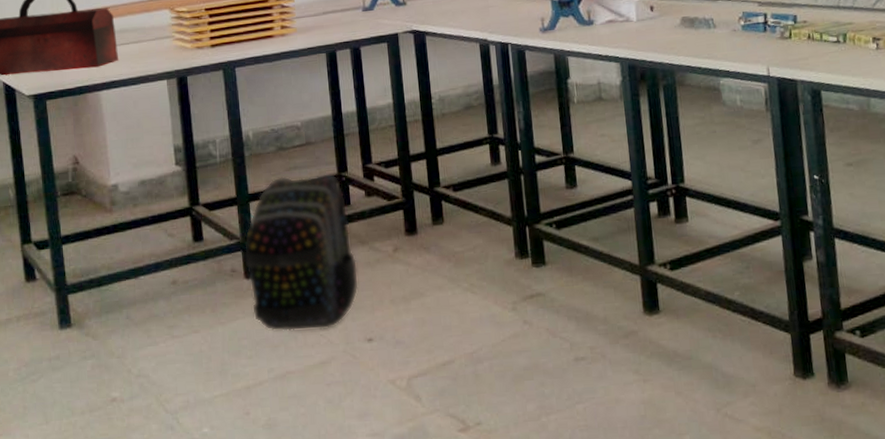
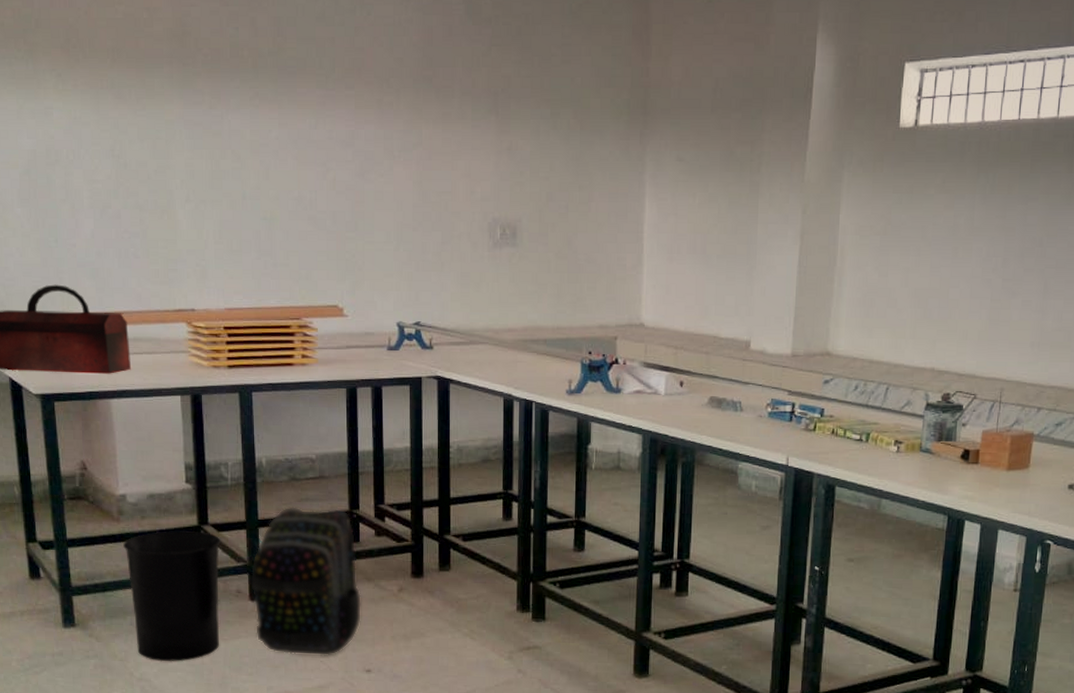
waste bin: none [116,213,217,354] -> present [122,531,221,662]

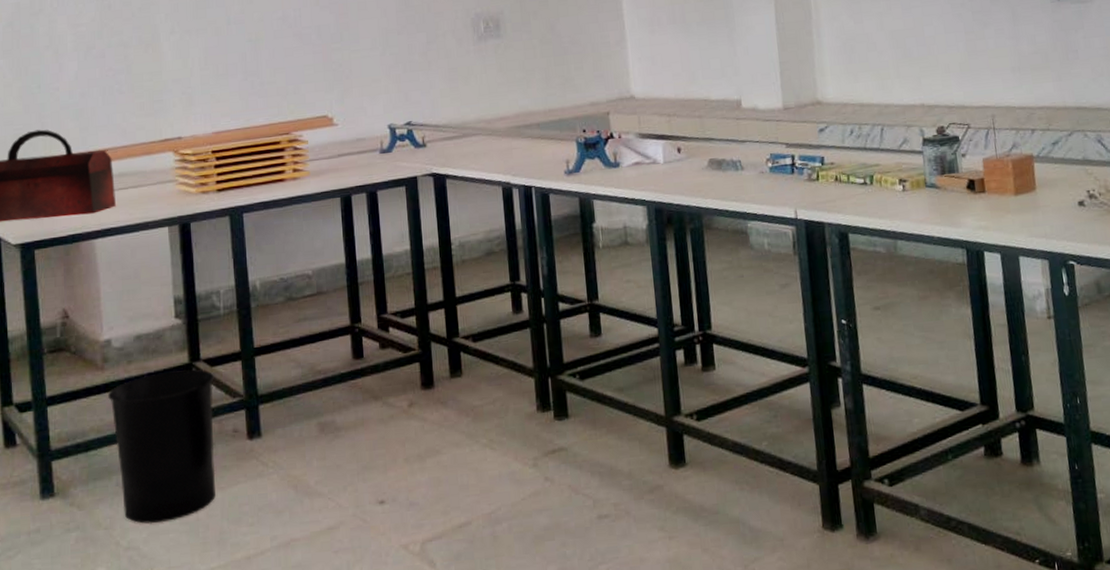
backpack: present [249,506,362,656] -> none [246,325,371,496]

